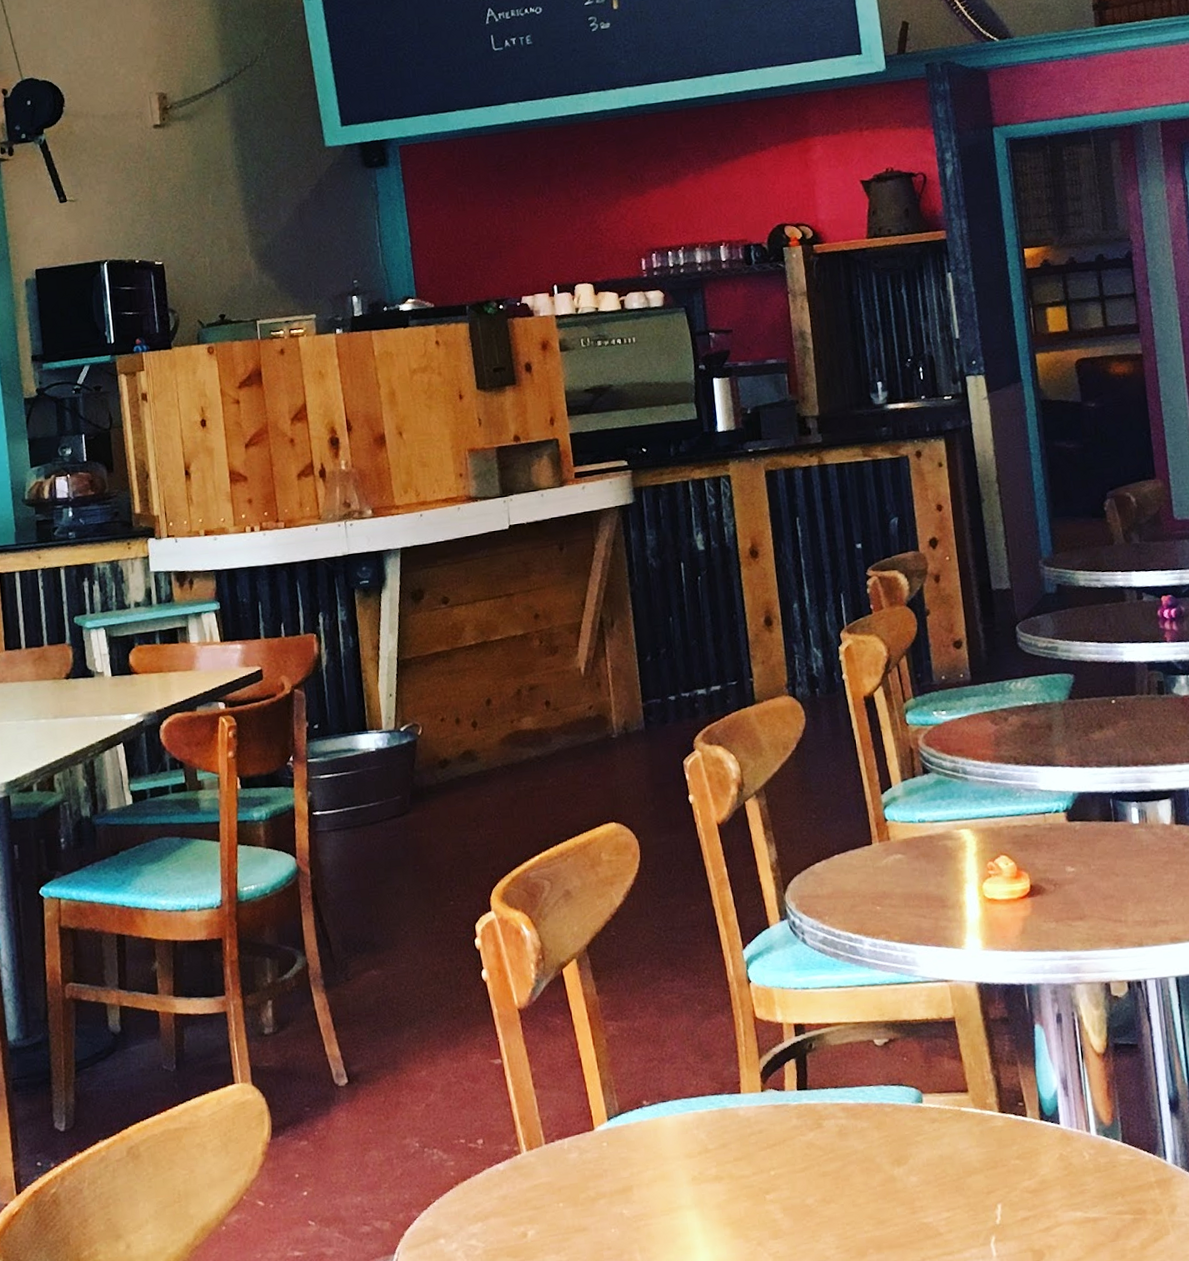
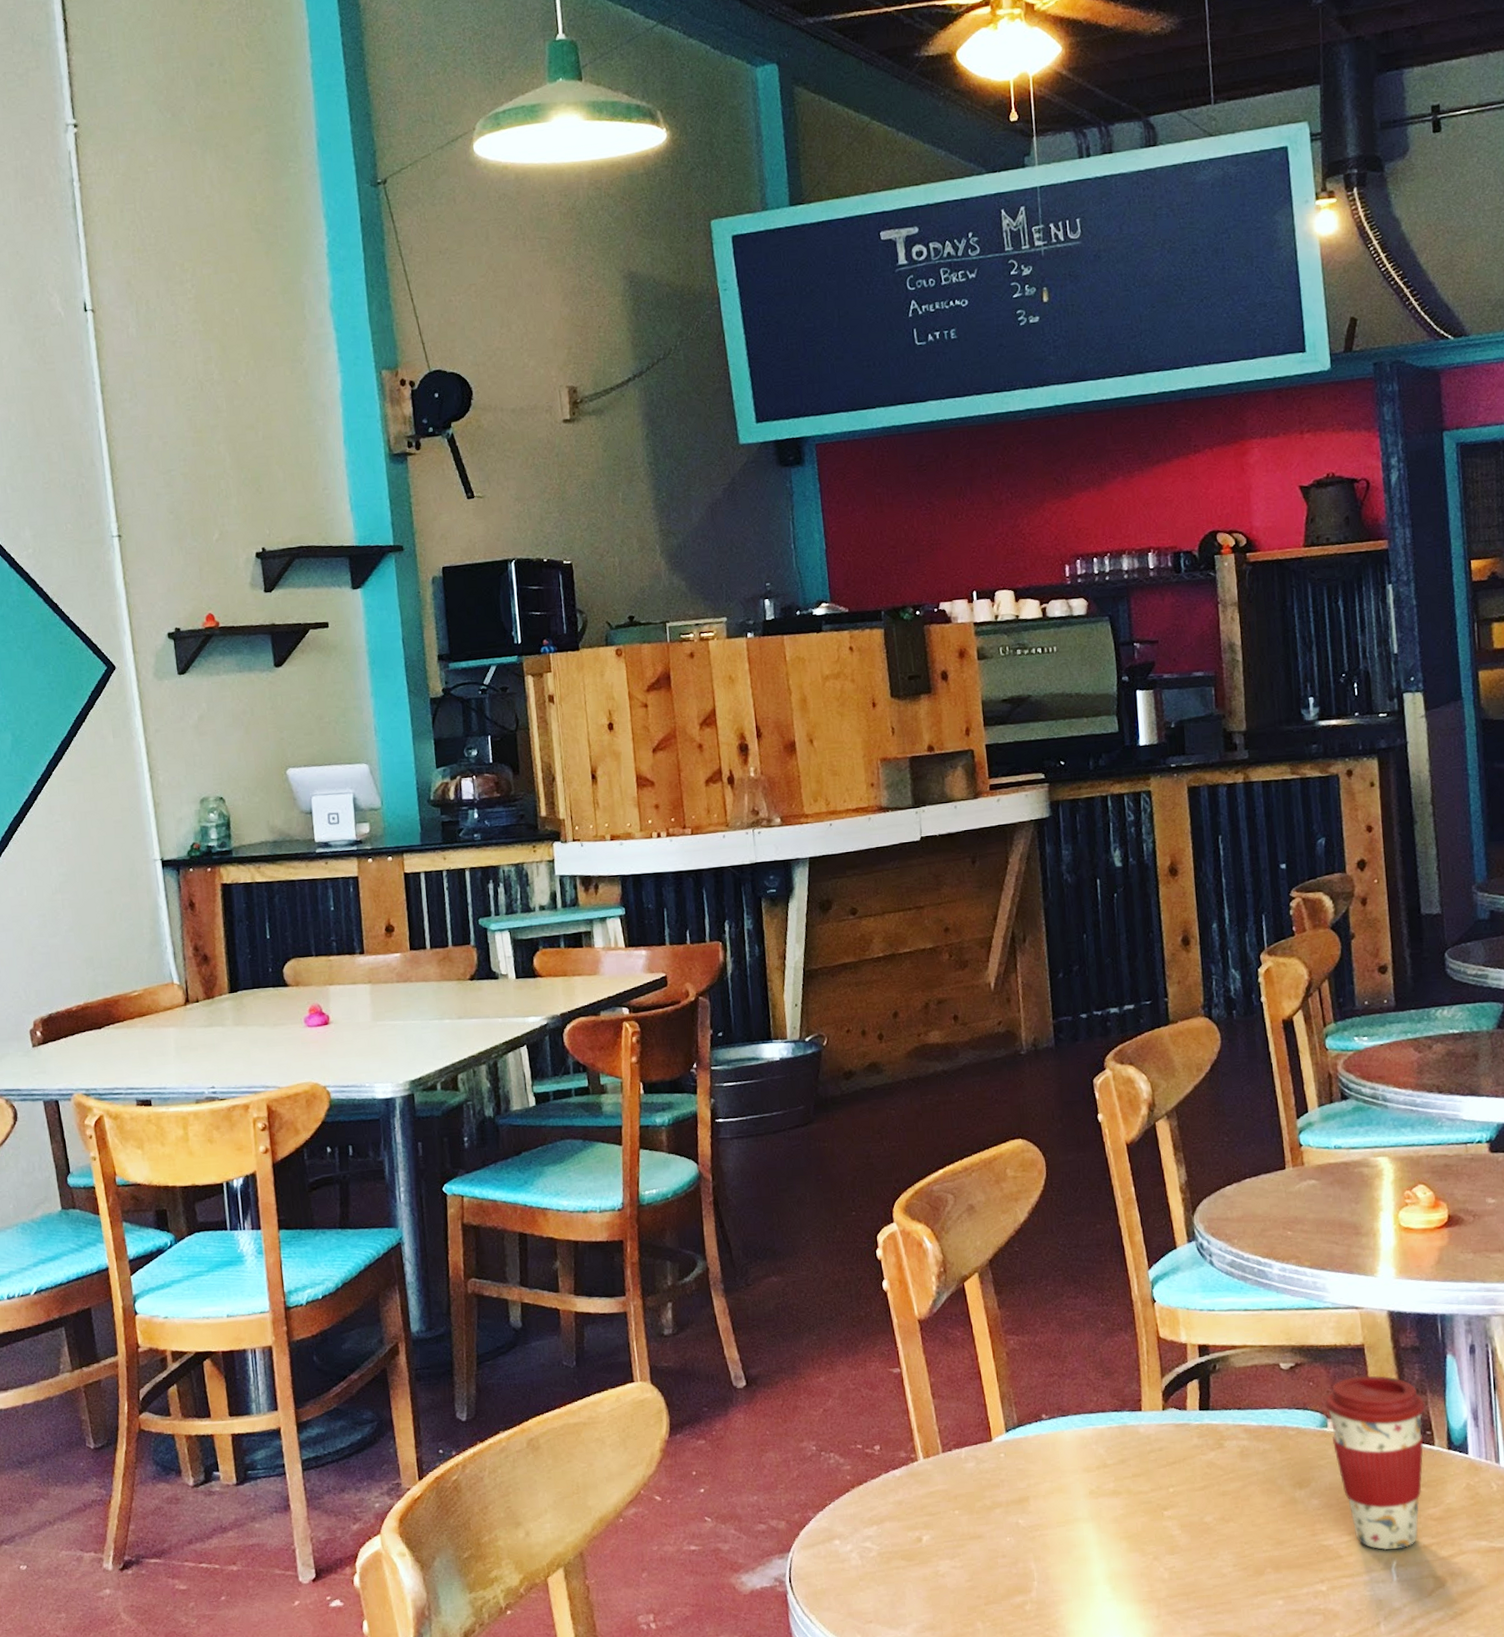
coffee cup: none [919,1048,1017,1226] -> present [1324,1375,1426,1551]

